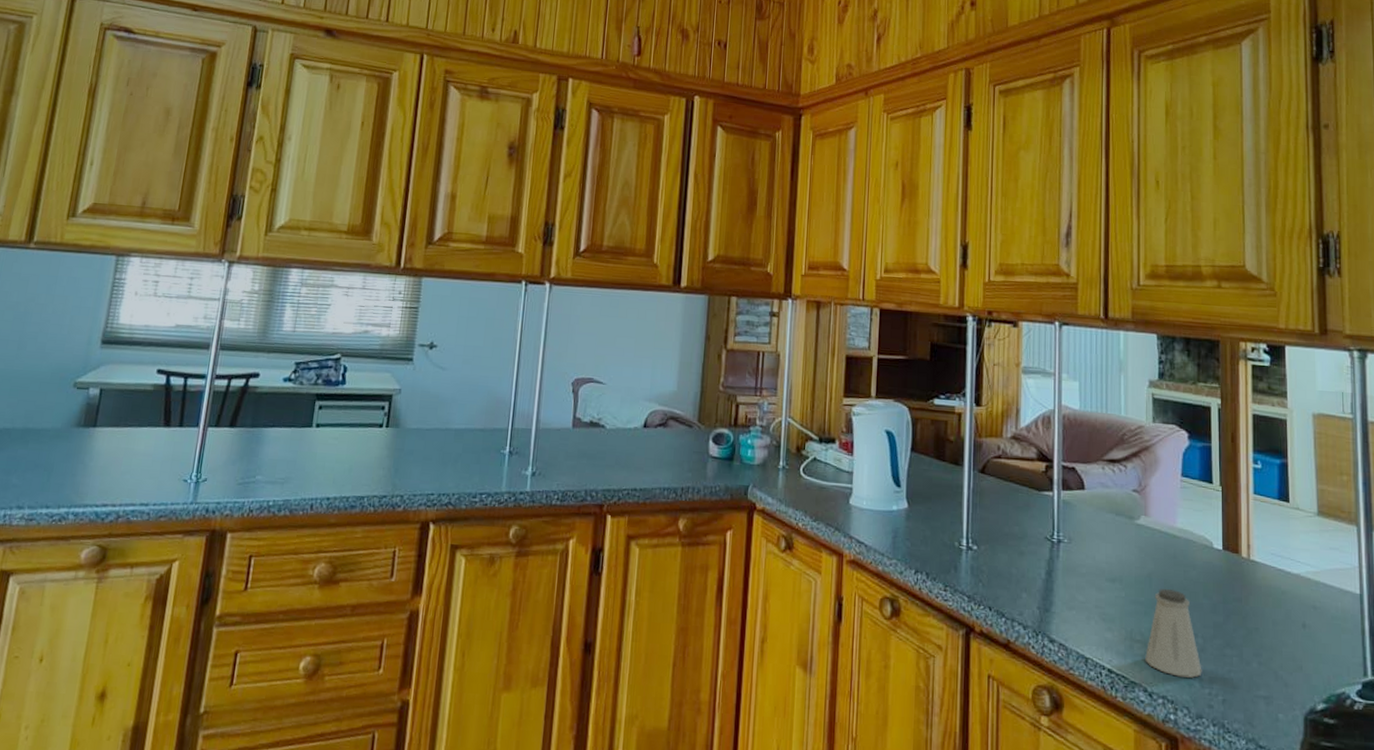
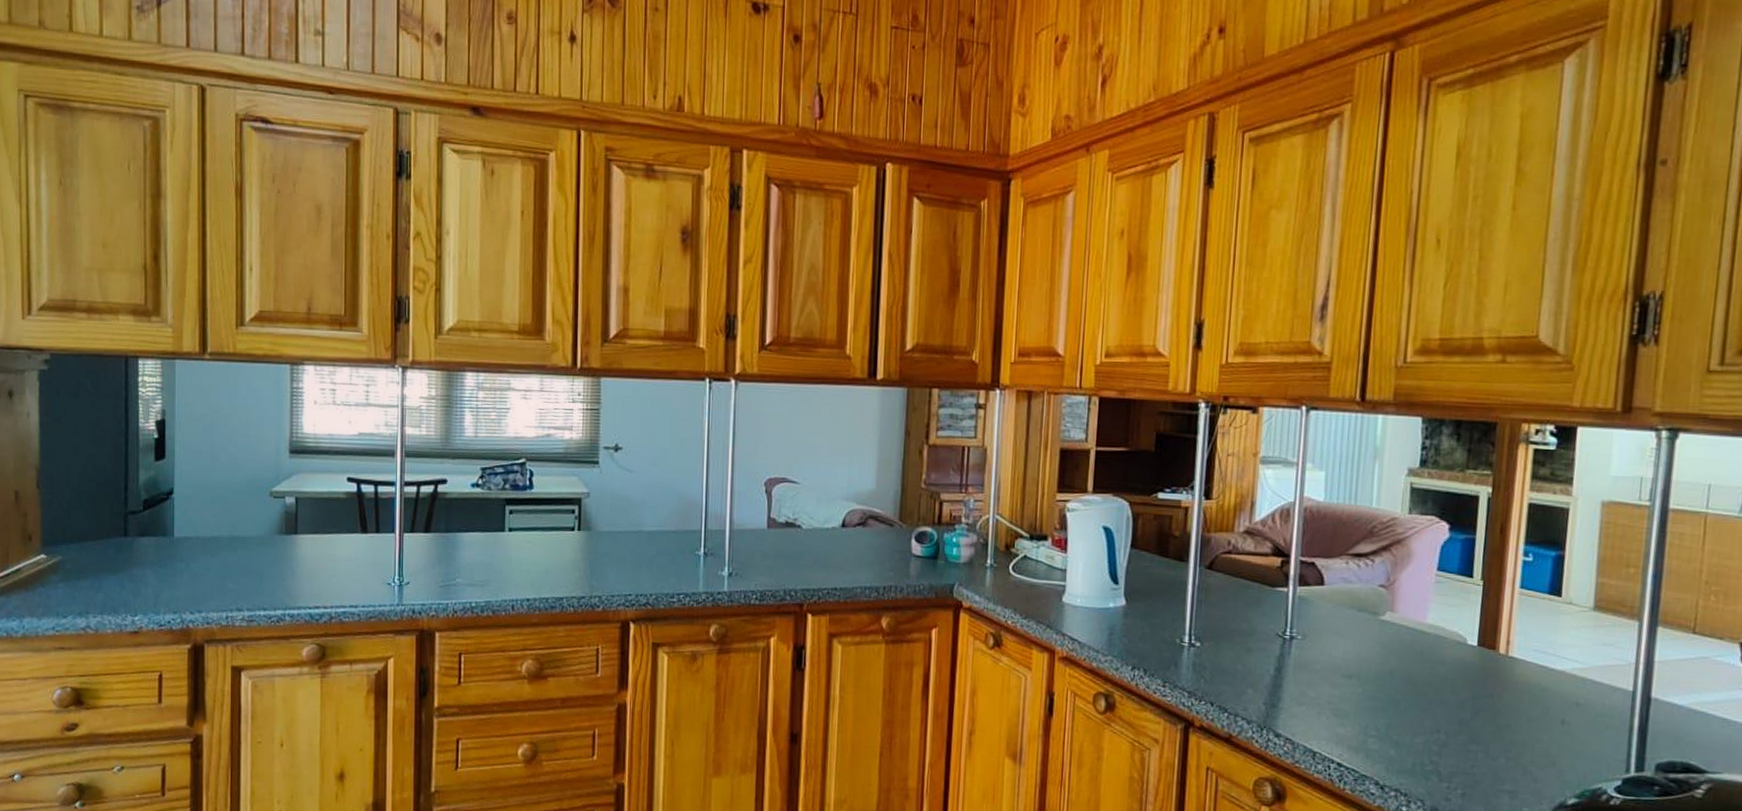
saltshaker: present [1145,589,1202,678] -> none [1379,685,1442,772]

